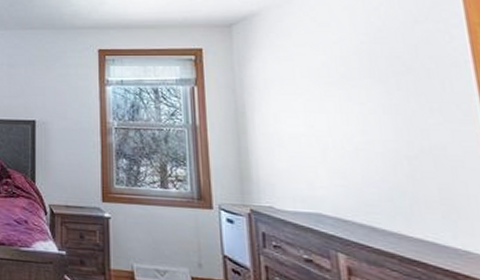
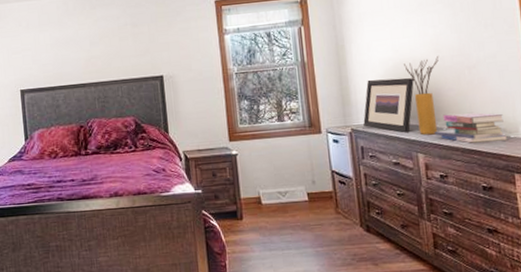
picture frame: none [266,155,334,225] -> present [363,78,414,133]
vase: none [320,139,368,233] -> present [404,56,439,135]
books: none [360,209,465,256] -> present [434,112,507,143]

